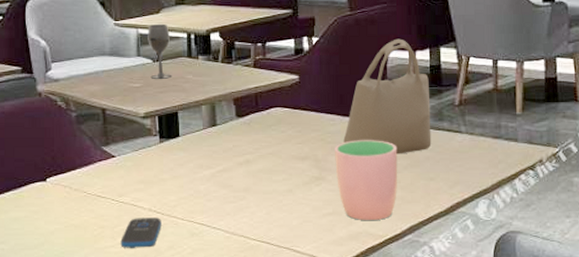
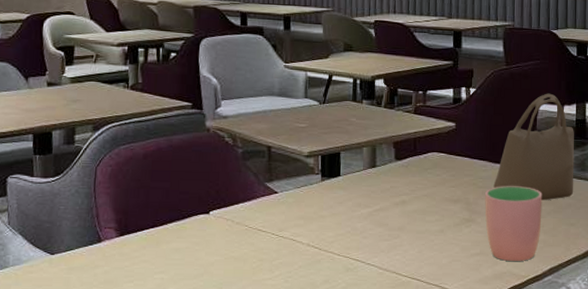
mobile phone: present [120,217,161,248] -> none [278,252,319,281]
wine glass: present [148,23,171,79] -> none [315,68,337,121]

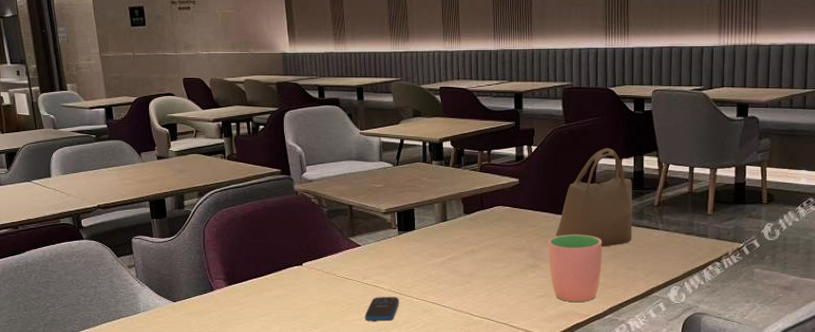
mobile phone: none [278,252,319,281] -> present [365,297,399,322]

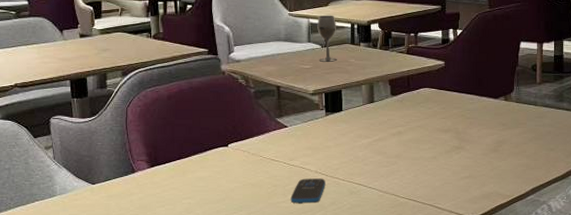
wine glass: none [389,133,409,181] -> present [317,15,337,62]
cup: present [548,234,602,303] -> none [472,116,525,184]
handbag: present [556,148,633,247] -> none [480,32,553,129]

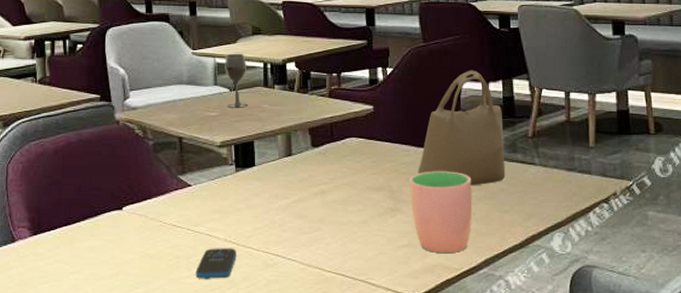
cup: none [472,116,525,184] -> present [409,171,473,254]
handbag: none [480,32,553,129] -> present [418,70,506,186]

